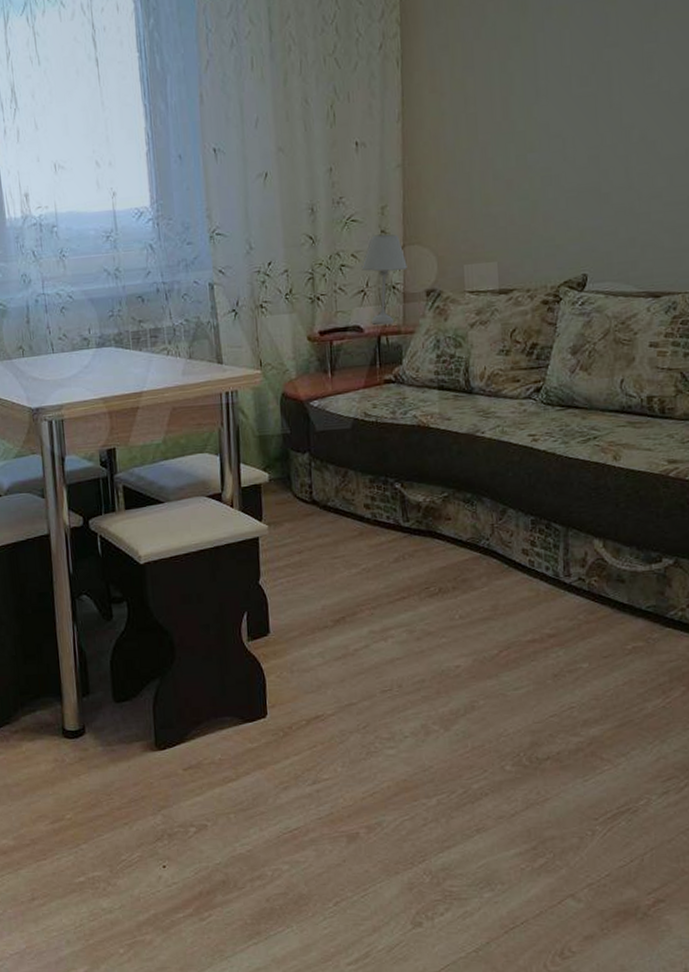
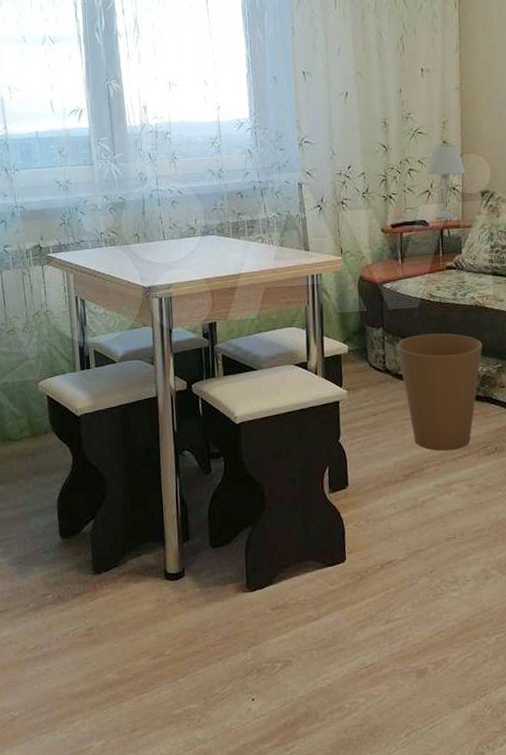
trash bin: none [325,458,426,593] -> present [396,333,483,451]

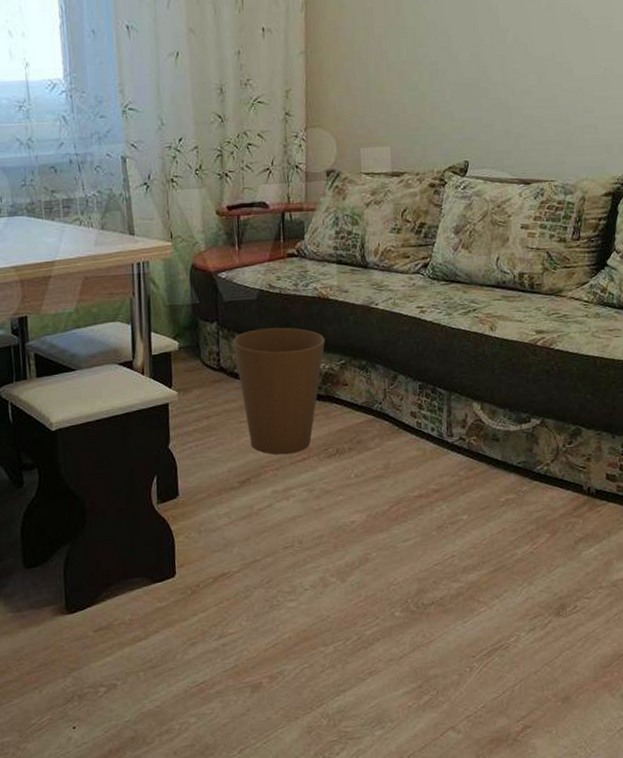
table lamp: present [426,144,465,220] -> none [267,116,309,202]

